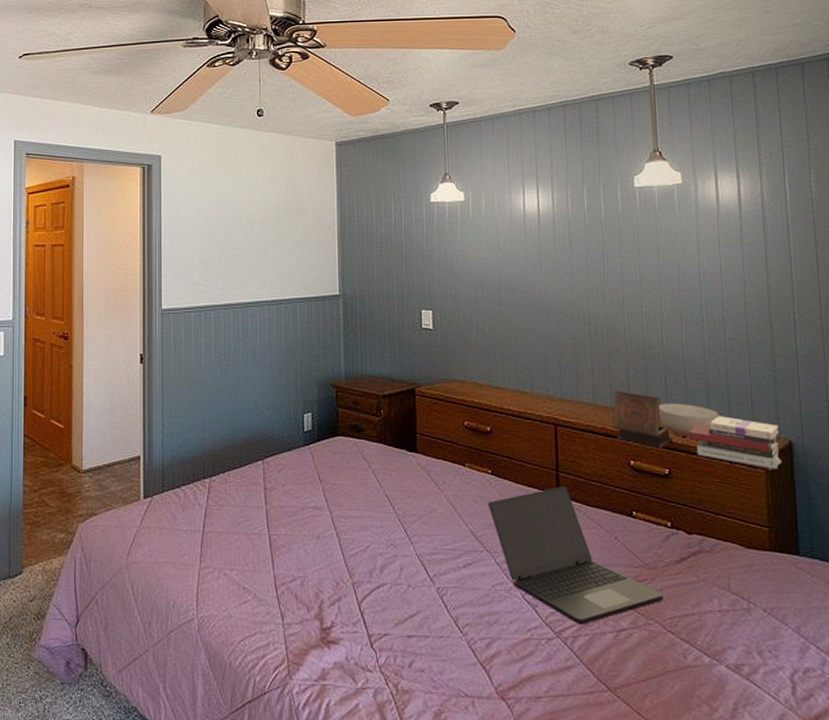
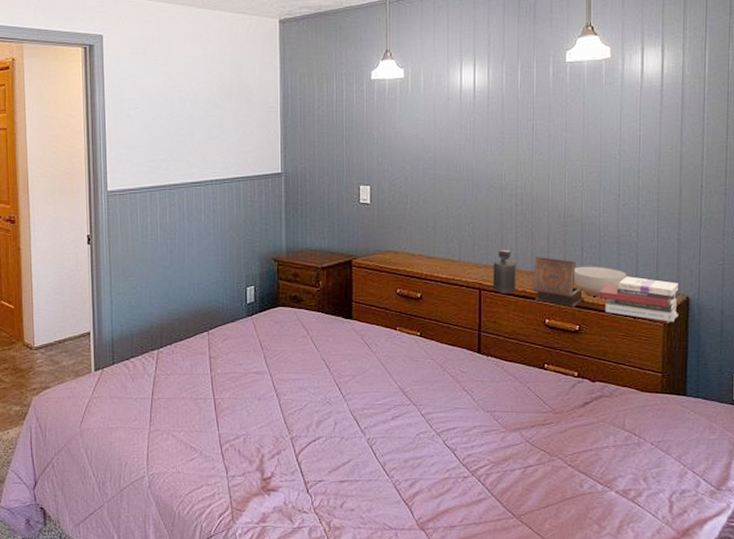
laptop: present [487,486,663,625] -> none [415,344,566,464]
perfume bottle: none [568,382,596,430] -> present [493,249,516,294]

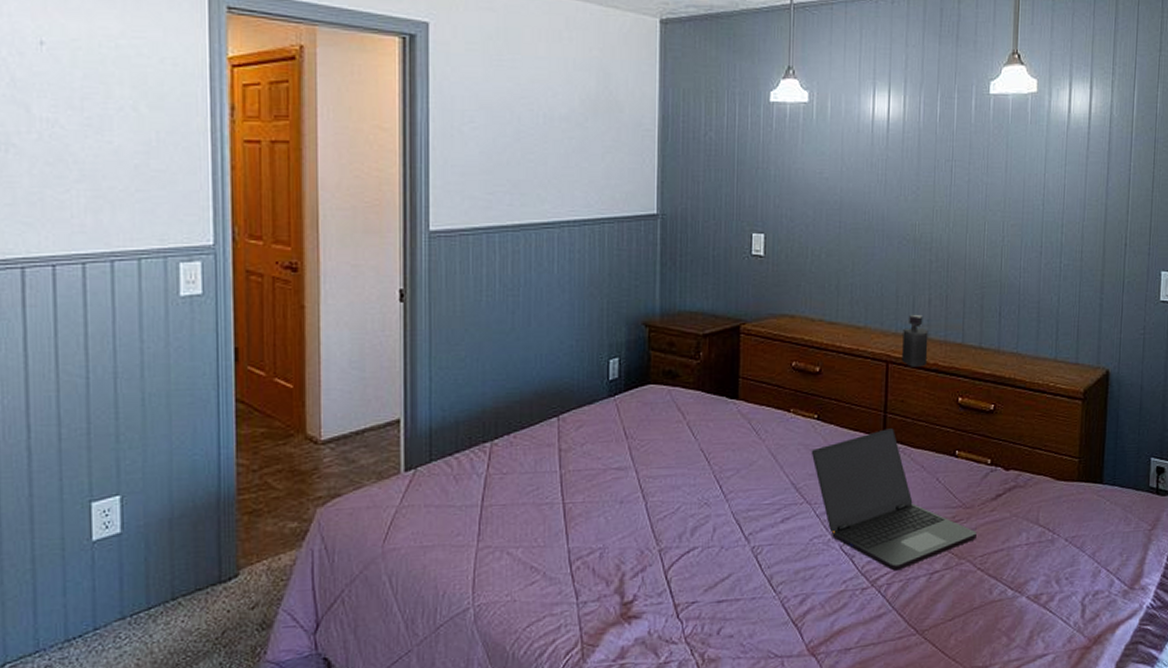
laptop: none [415,344,566,464] -> present [811,428,977,571]
jewelry box: present [533,256,584,307] -> none [946,322,1001,383]
bowl: present [573,266,627,298] -> none [989,334,1046,372]
books: present [598,276,679,324] -> none [1015,347,1100,401]

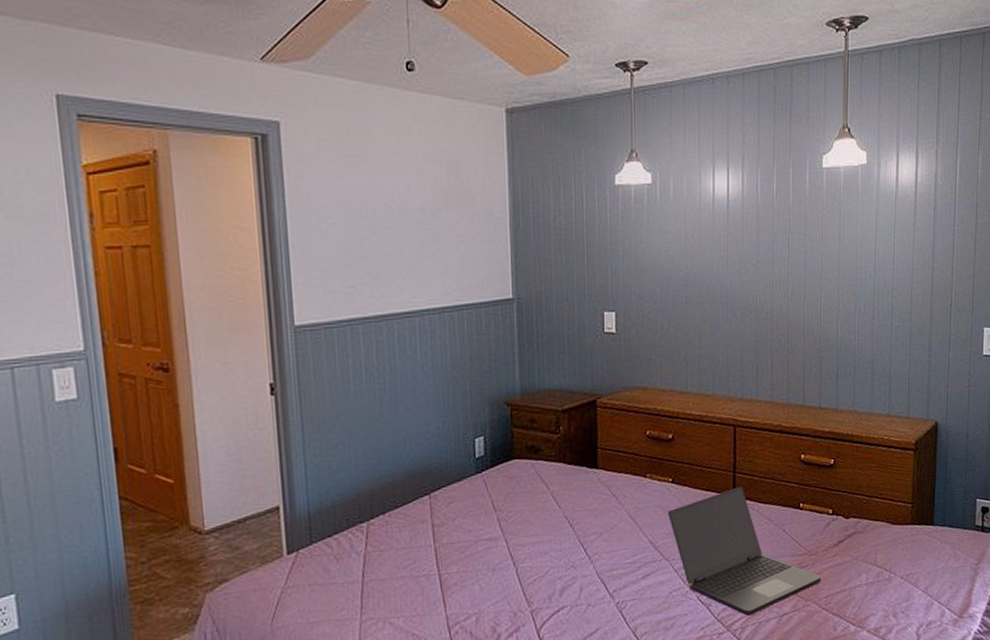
perfume bottle: present [902,314,929,367] -> none [748,379,772,429]

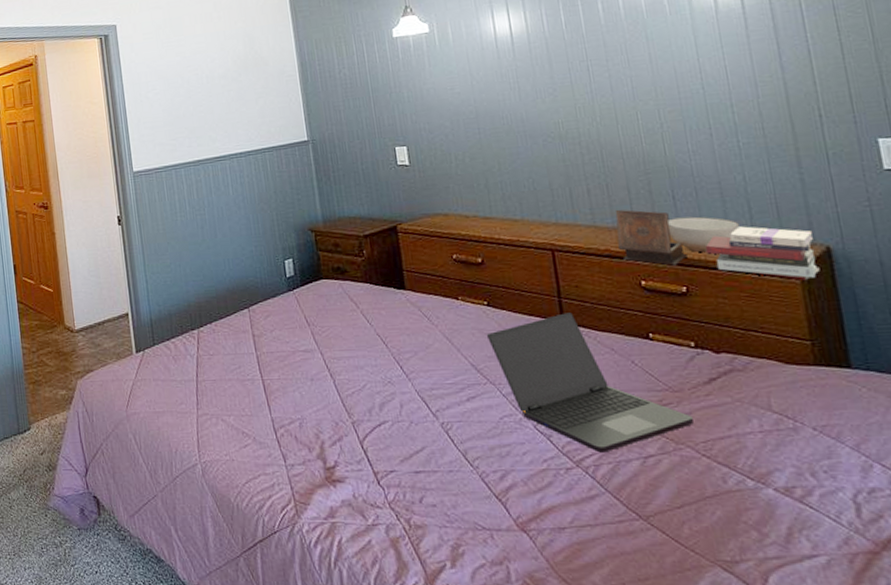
jewelry box: none [788,386,839,440] -> present [615,209,687,266]
bowl: none [828,394,880,428] -> present [668,216,739,253]
books: none [853,403,929,452] -> present [705,226,820,280]

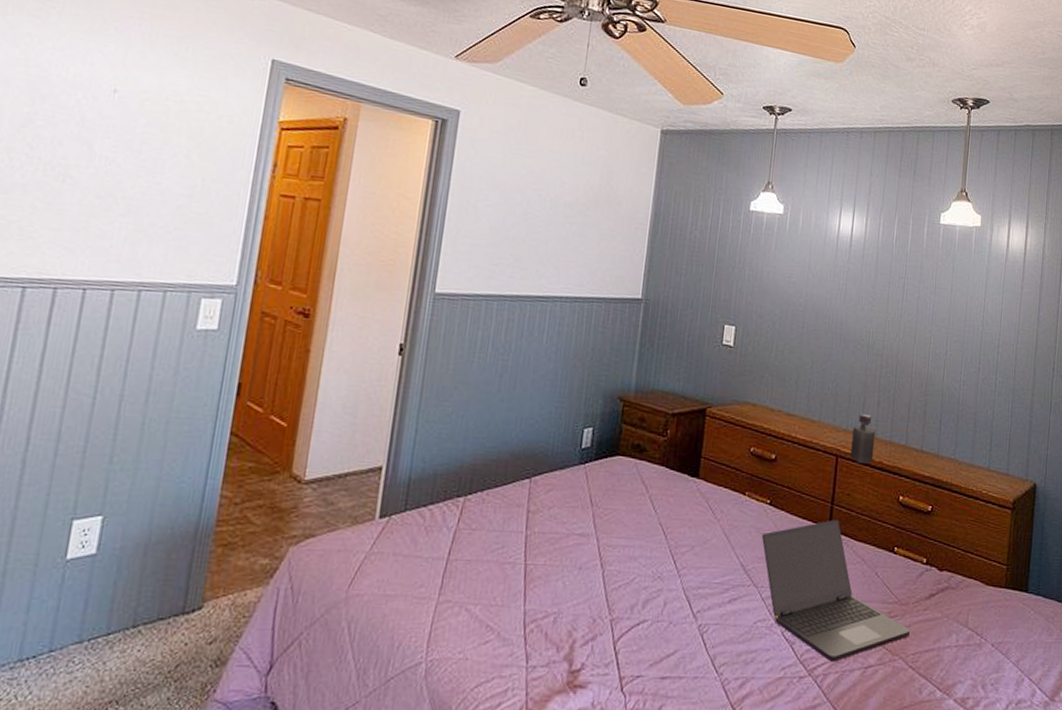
perfume bottle: none [564,204,598,254] -> present [850,413,876,464]
jewelry box: present [615,209,687,266] -> none [890,424,939,485]
bowl: present [668,216,739,253] -> none [929,440,981,476]
books: present [705,226,820,280] -> none [952,456,1028,511]

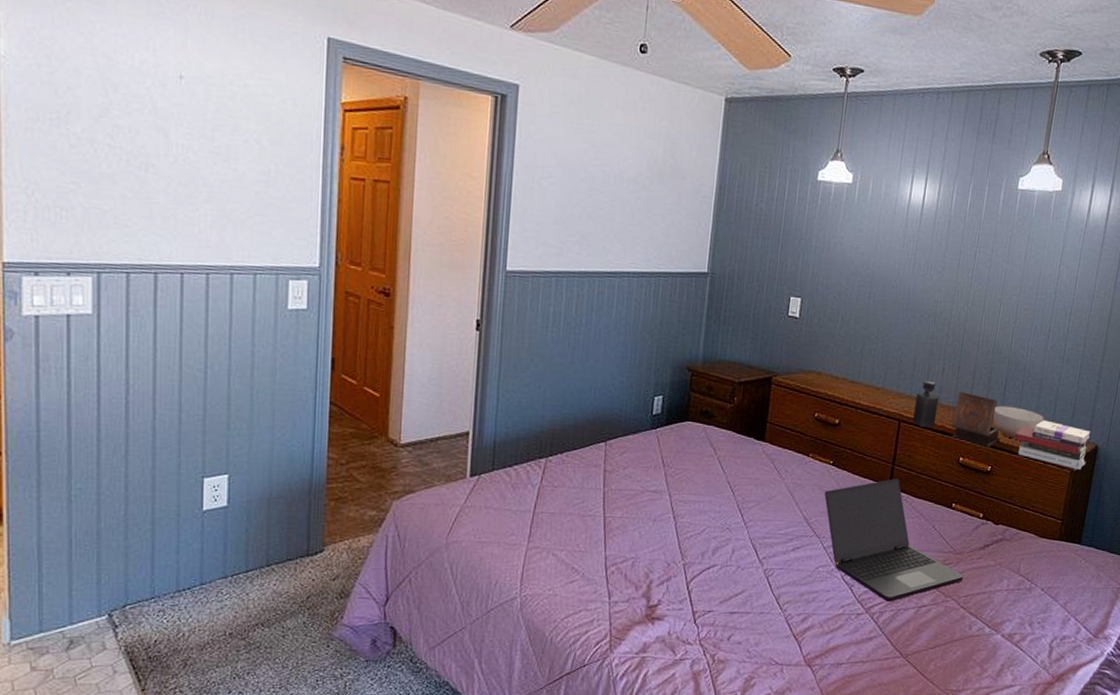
jewelry box: none [890,424,939,485] -> present [951,391,1000,447]
bowl: none [929,440,981,476] -> present [992,405,1044,439]
books: none [952,456,1028,511] -> present [1014,420,1091,471]

